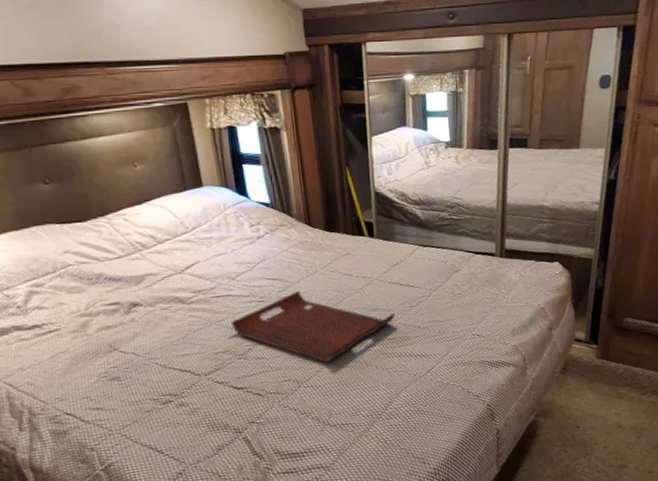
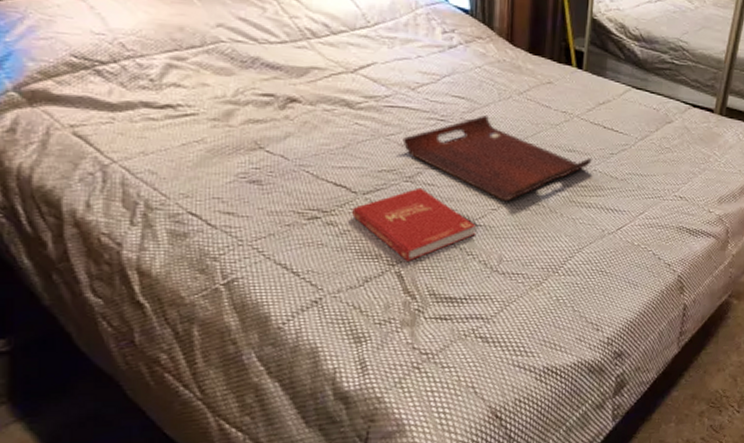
book: none [198,362,306,427] -> present [352,187,477,261]

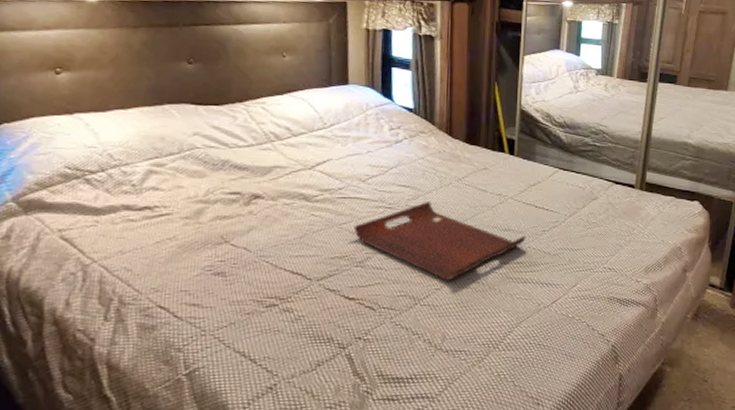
book: present [352,187,477,261] -> none [307,271,422,344]

